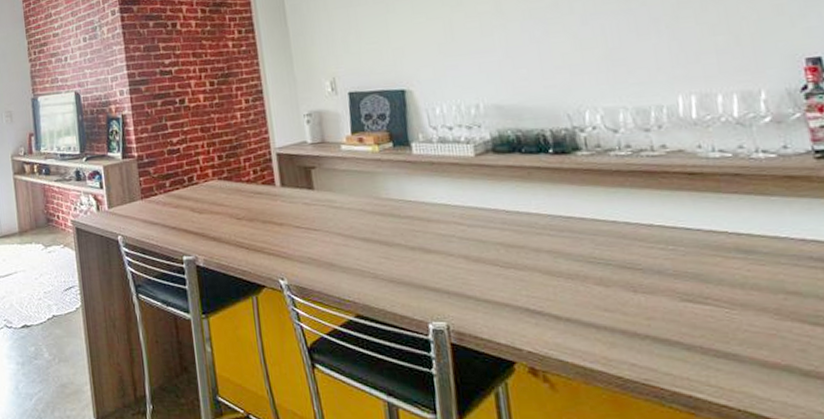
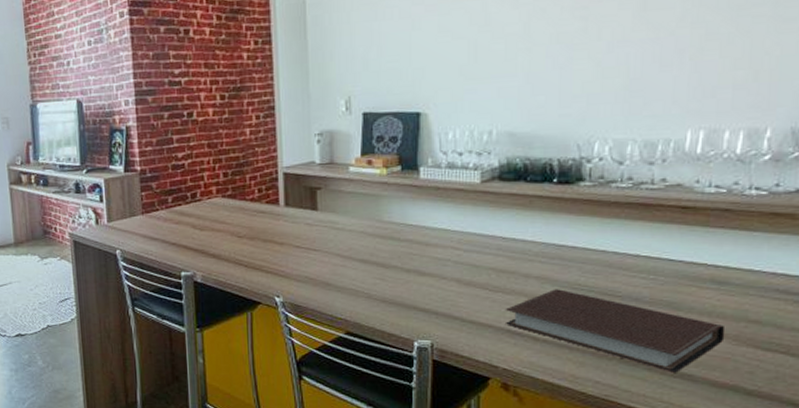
notebook: none [519,263,765,352] -> present [505,289,726,373]

